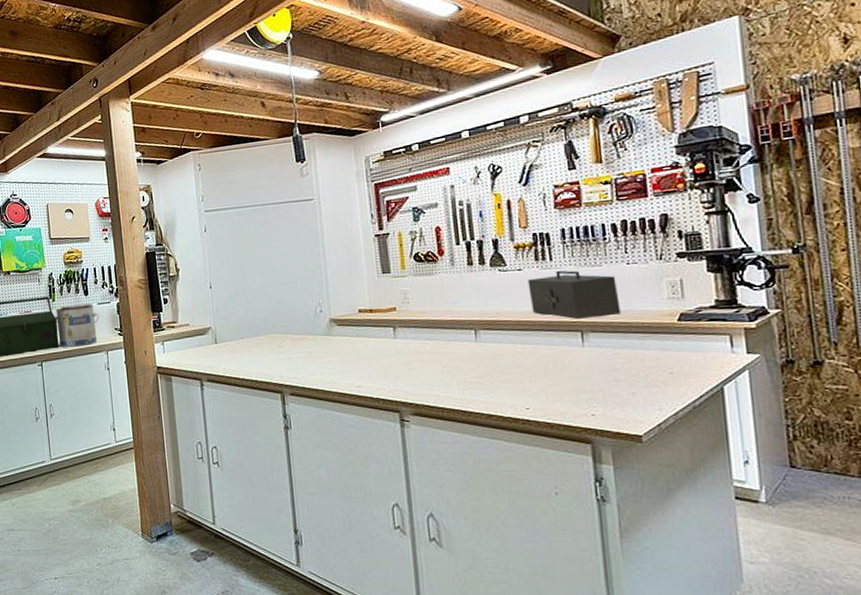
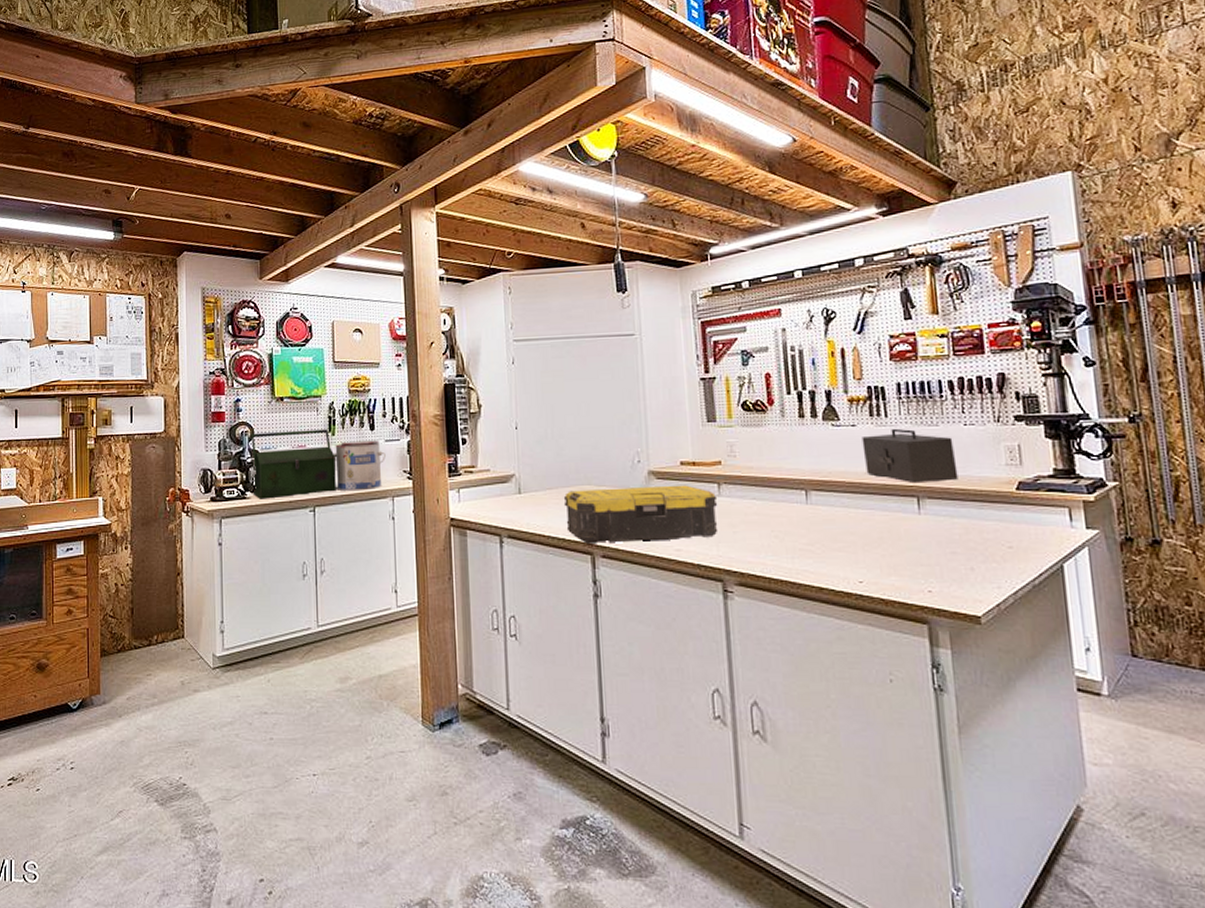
toolbox: none [254,330,395,384] -> present [563,485,718,544]

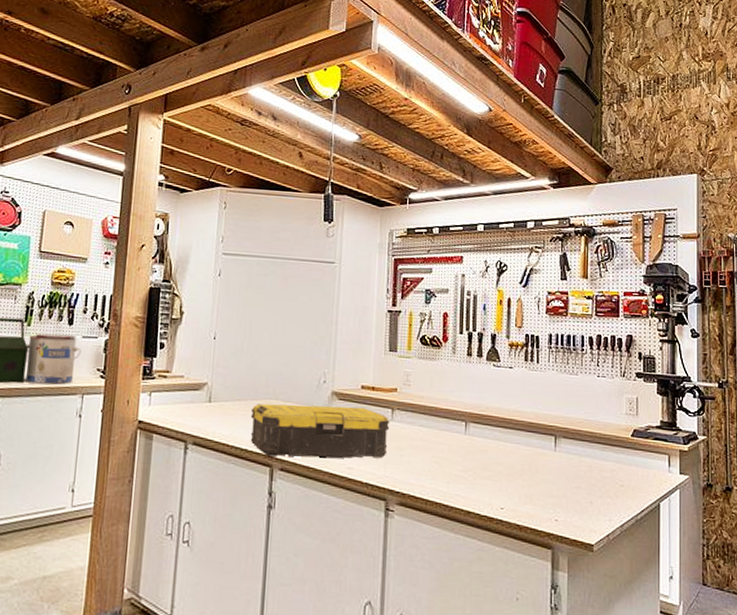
tool box: present [861,428,958,484] -> none [516,373,589,424]

